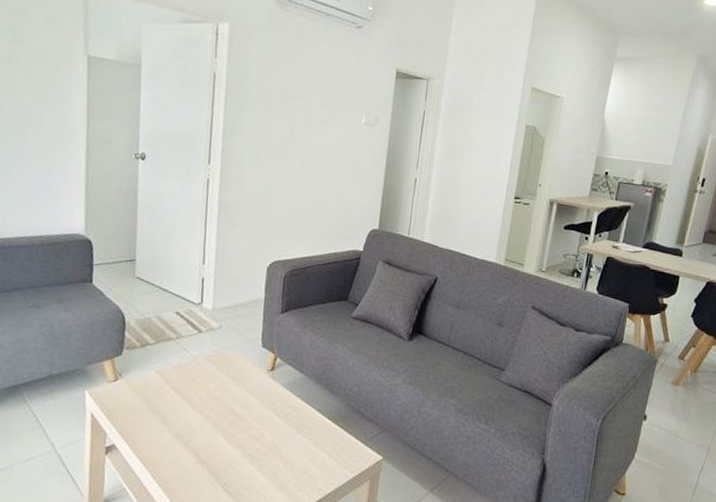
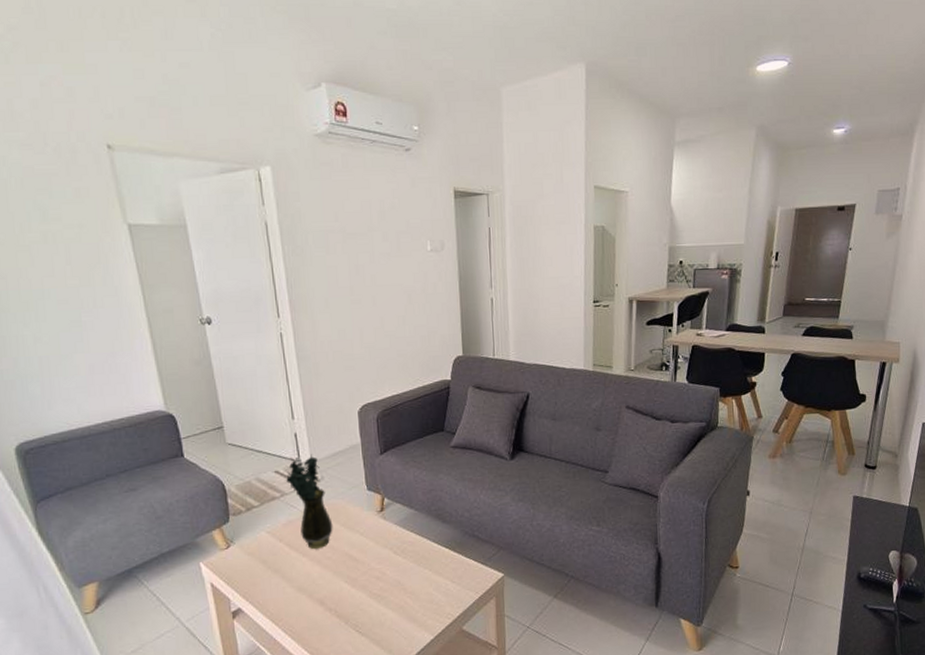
vase: none [185,300,222,397] -> present [286,454,333,549]

